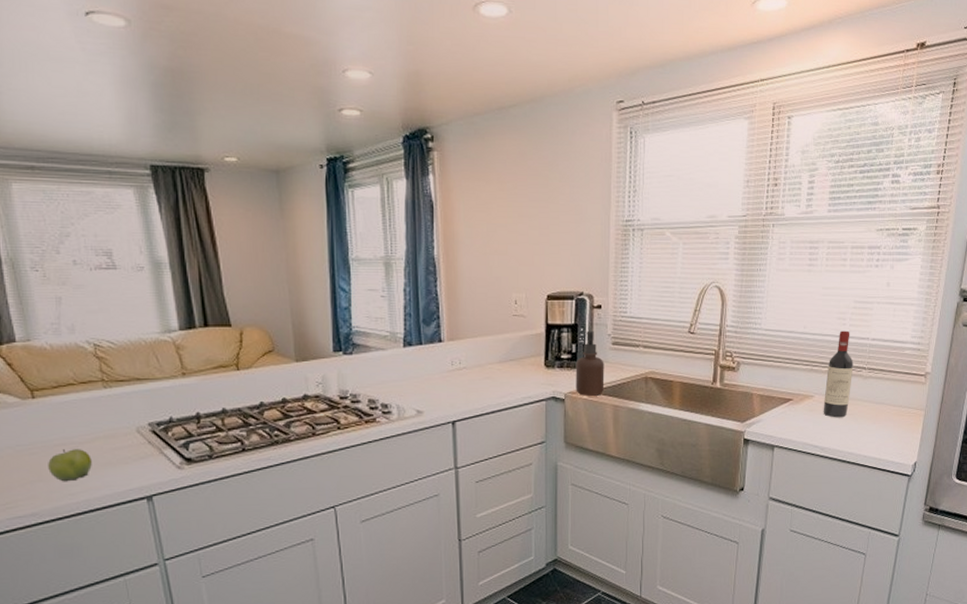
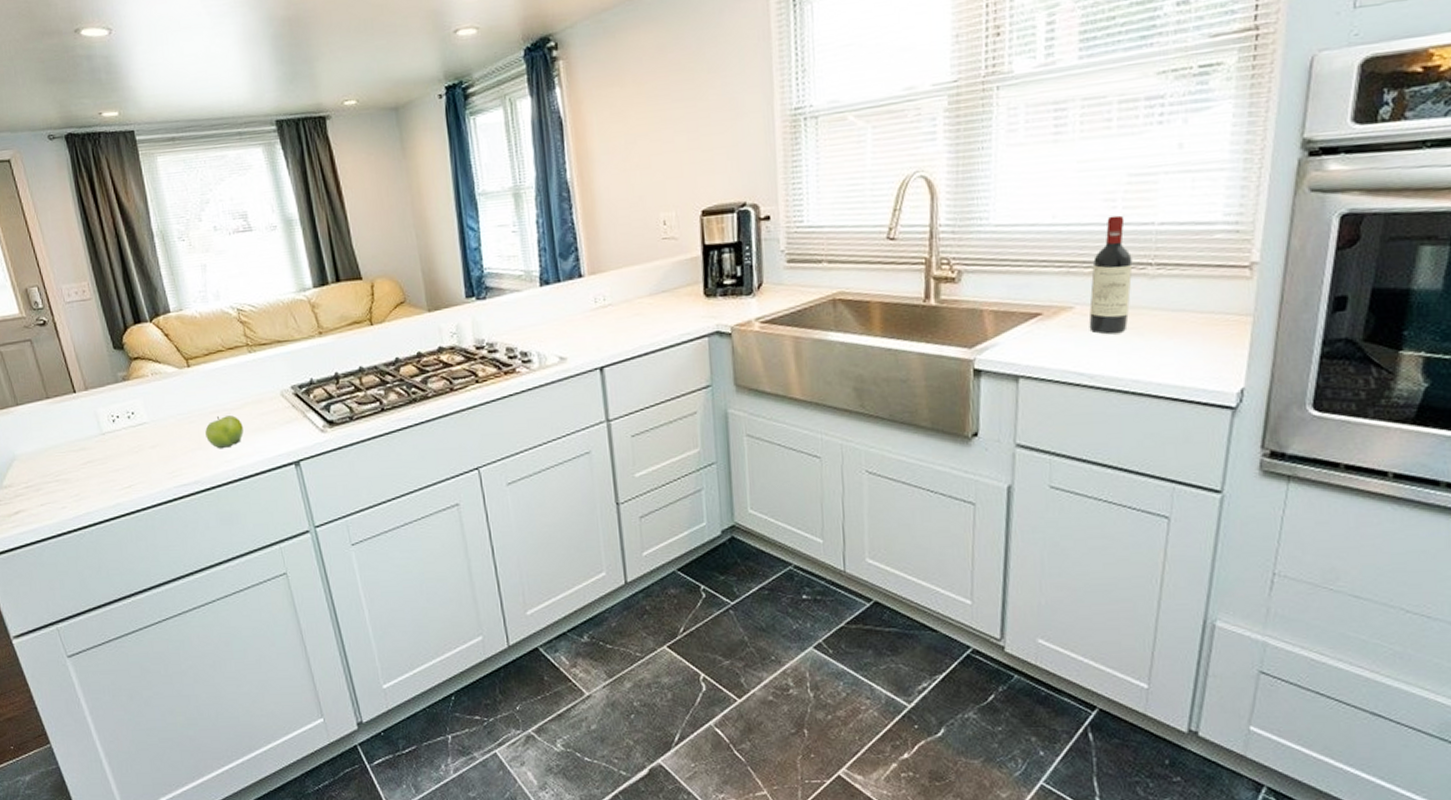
soap dispenser: present [575,330,605,397] -> none [742,247,781,329]

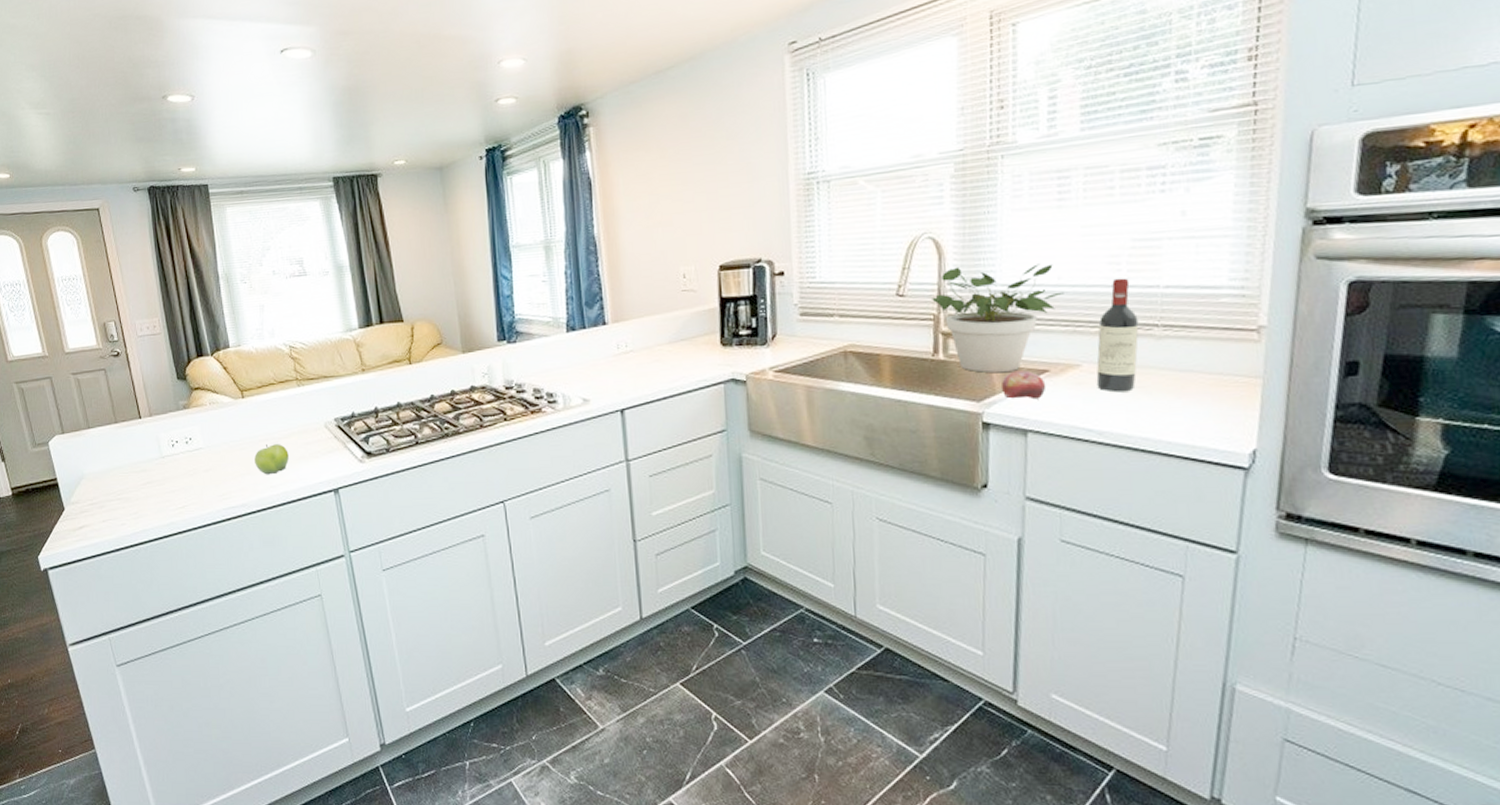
potted plant: none [923,202,1058,319] -> present [932,263,1064,374]
fruit: none [994,314,1039,345] -> present [1002,370,1046,400]

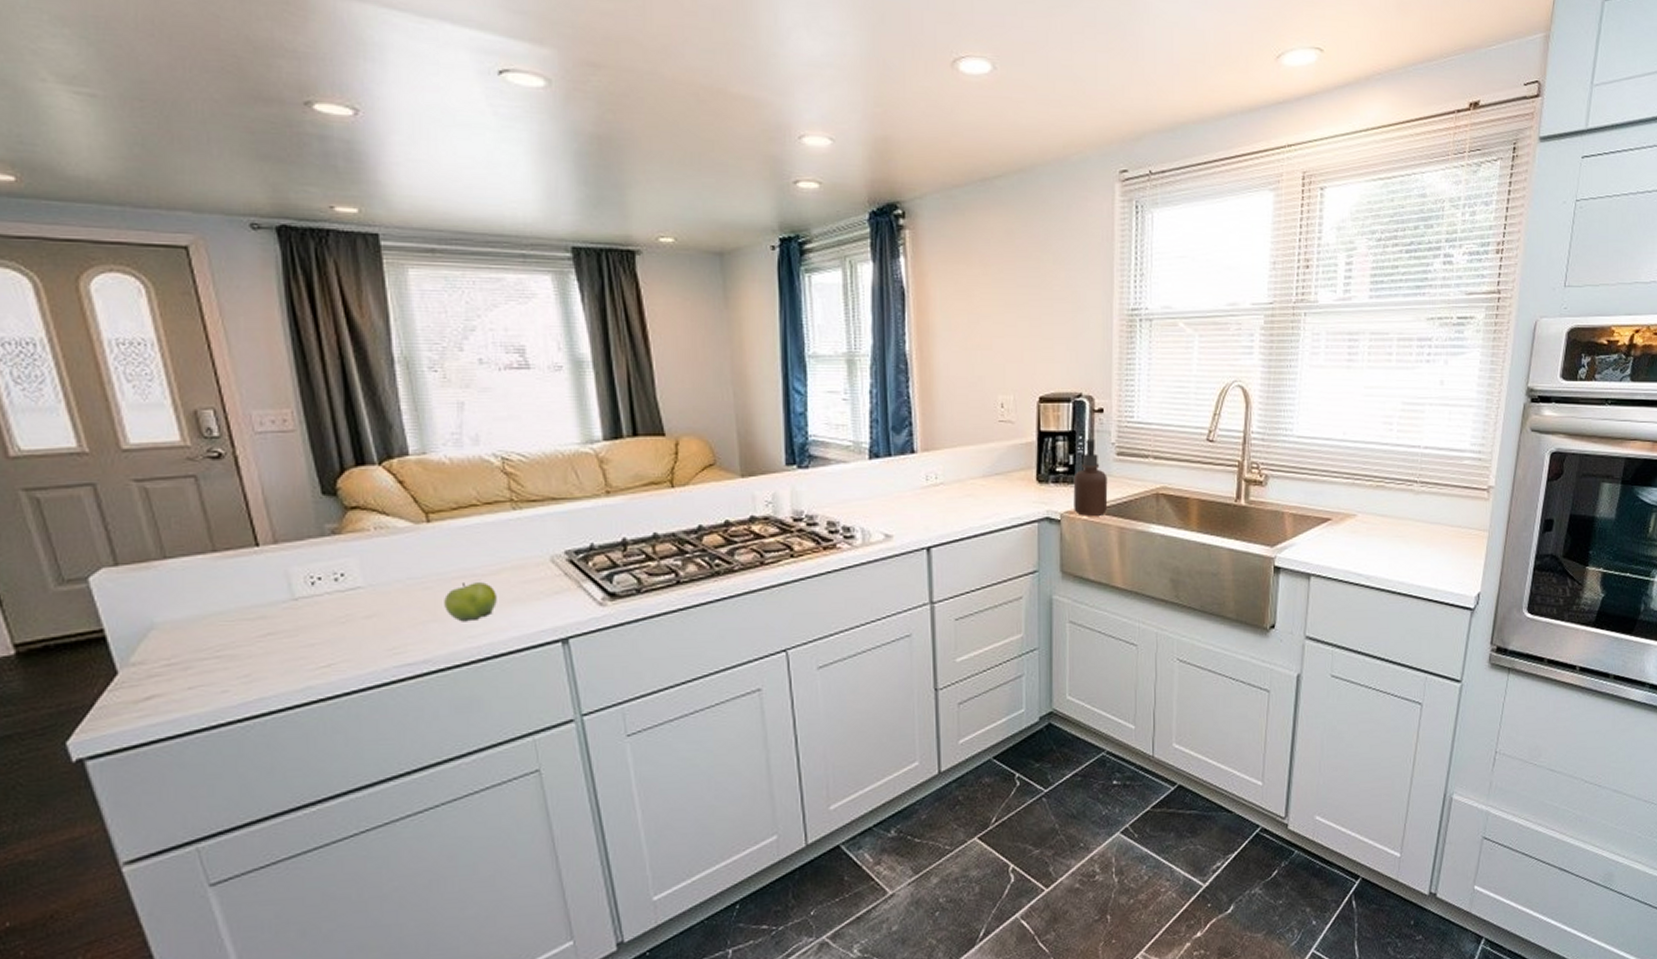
soap dispenser: none [757,301,794,378] -> present [1073,438,1108,518]
potted plant: present [932,263,1064,374] -> none [1238,416,1347,520]
fruit: present [1002,370,1046,400] -> none [1292,518,1328,546]
wine bottle: present [1096,278,1139,393] -> none [1367,437,1403,541]

